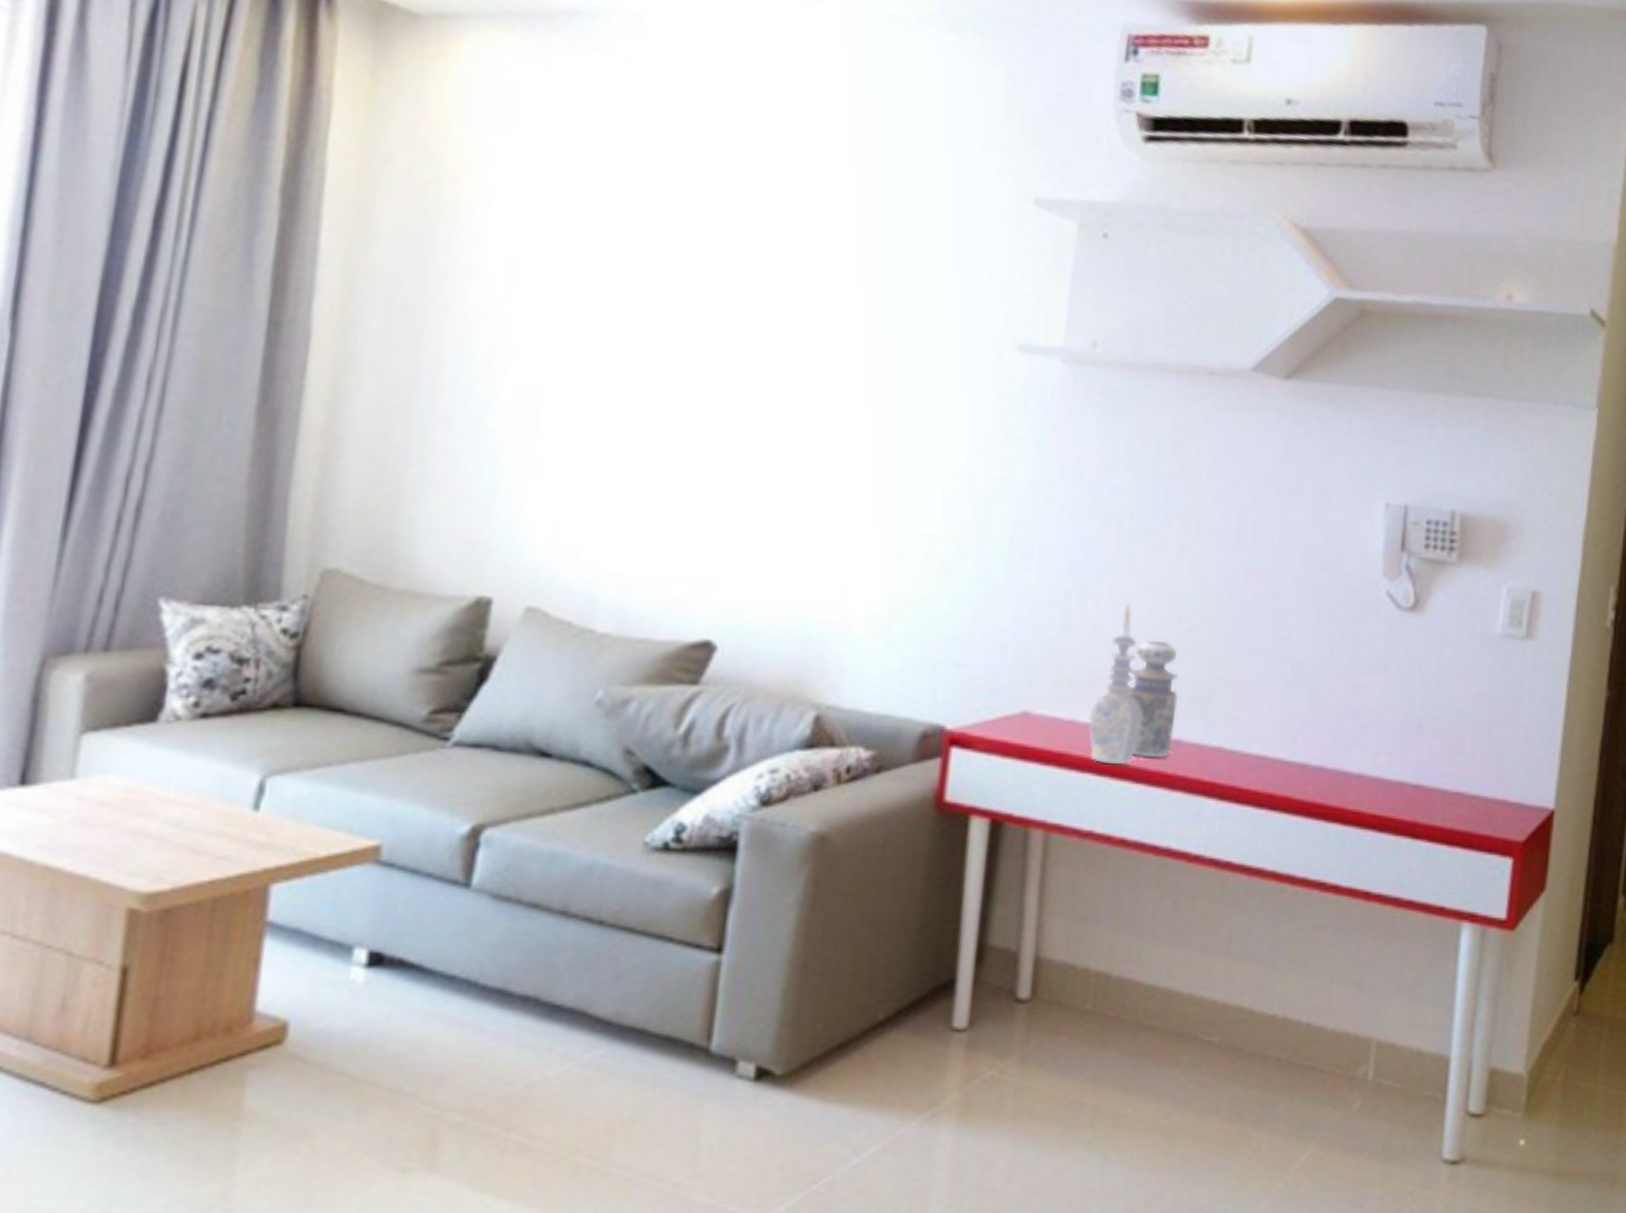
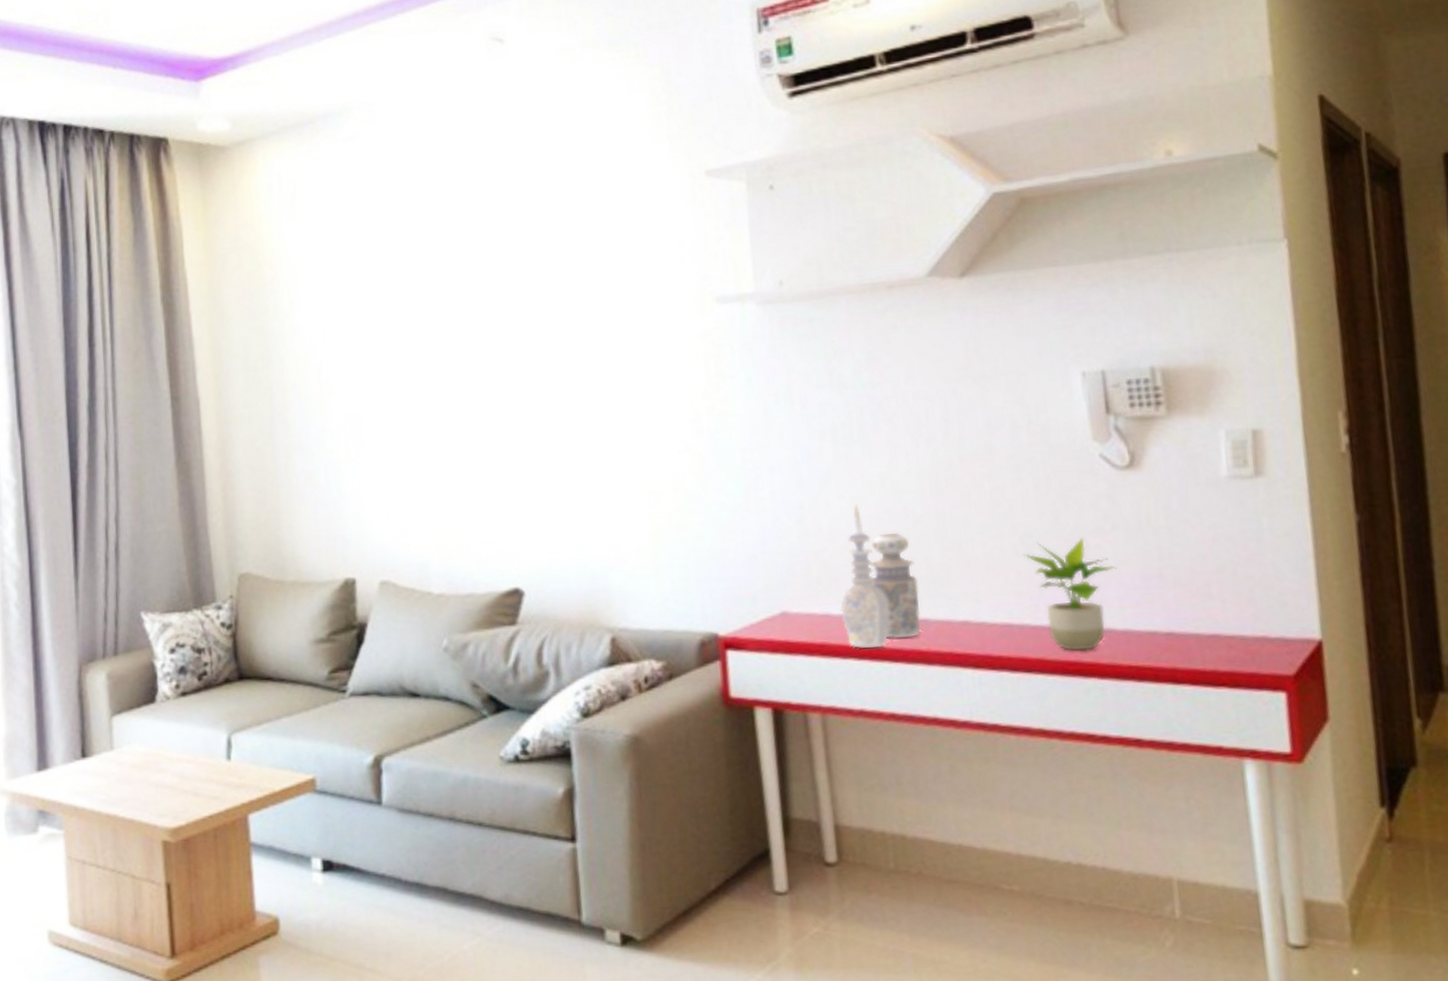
potted plant: none [1291,673,1380,794] -> present [1023,537,1116,651]

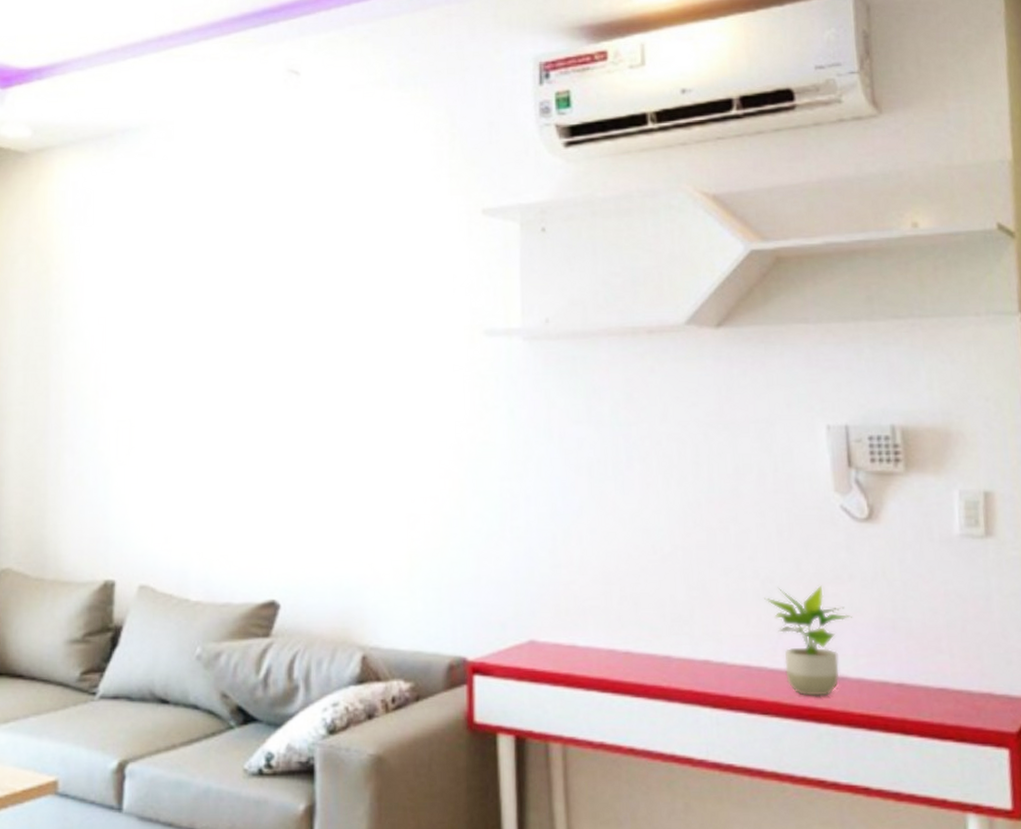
decorative vase: present [840,504,921,649] -> none [586,539,664,681]

